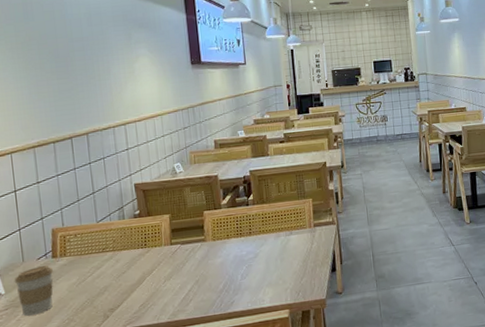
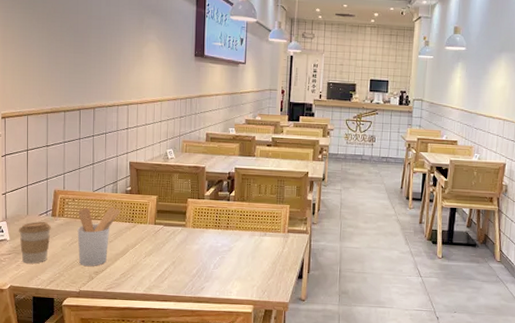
utensil holder: none [83,235,131,305] -> present [77,207,121,266]

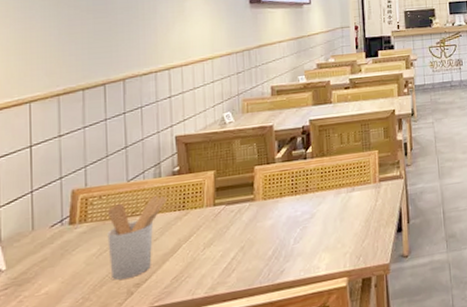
coffee cup: present [18,221,52,264] -> none [19,233,70,297]

